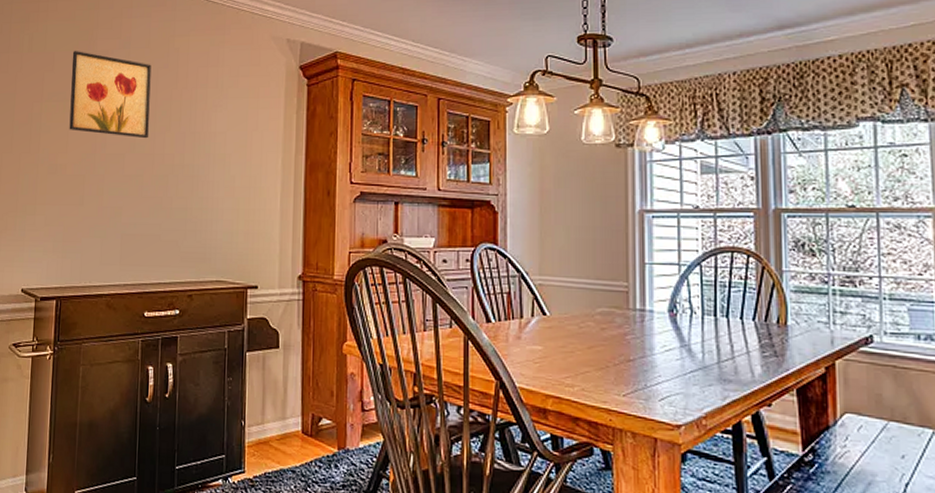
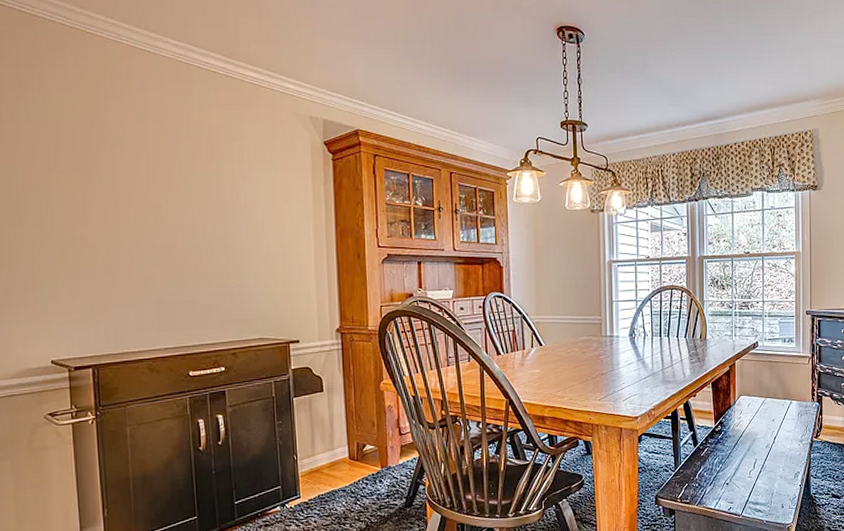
wall art: present [69,51,152,139] -> none [80,121,177,210]

